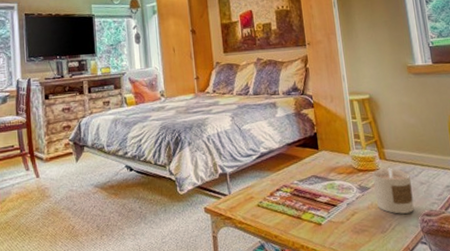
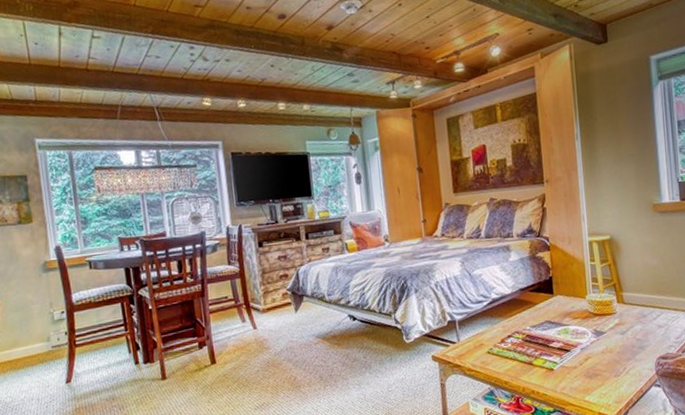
candle: present [372,168,414,214] -> none [609,311,650,358]

